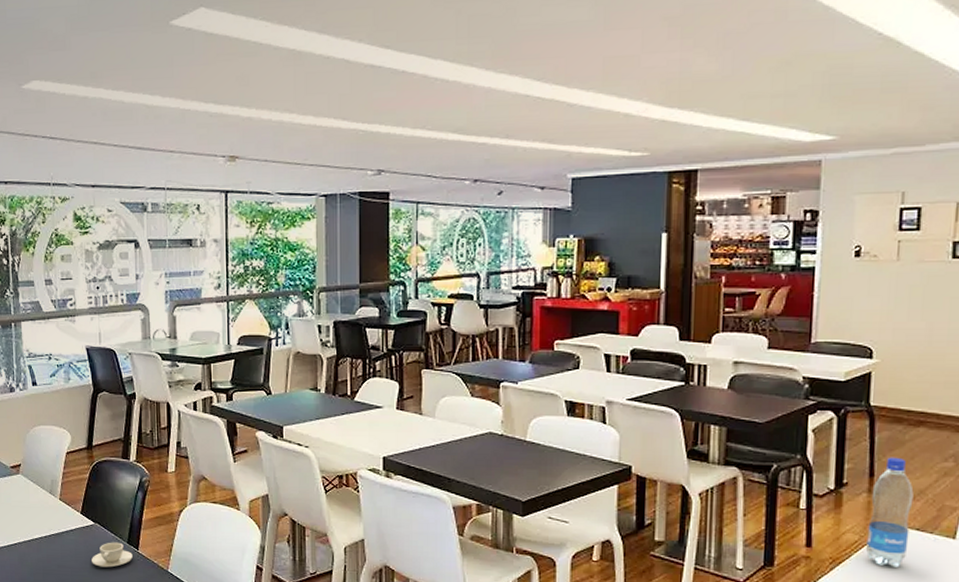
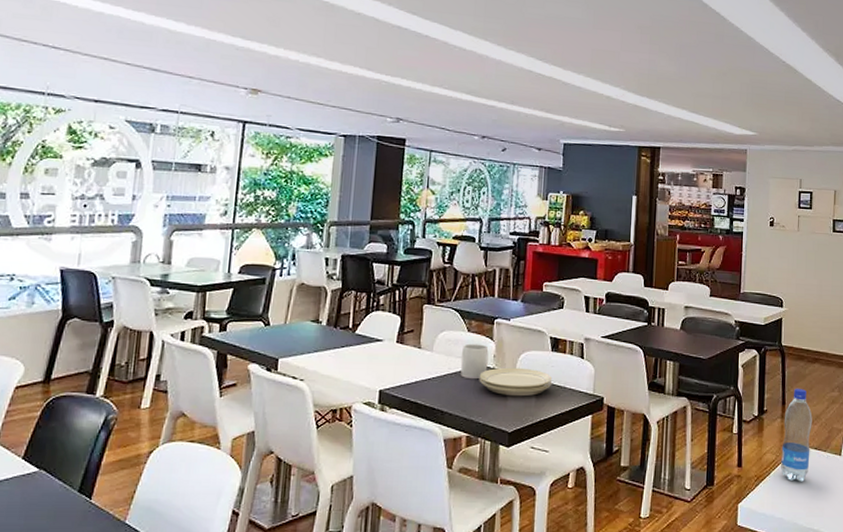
teacup: present [92,542,133,568] -> none [27,491,83,523]
mug: none [465,409,495,447] -> present [460,343,489,380]
plate: none [486,433,570,465] -> present [479,367,553,397]

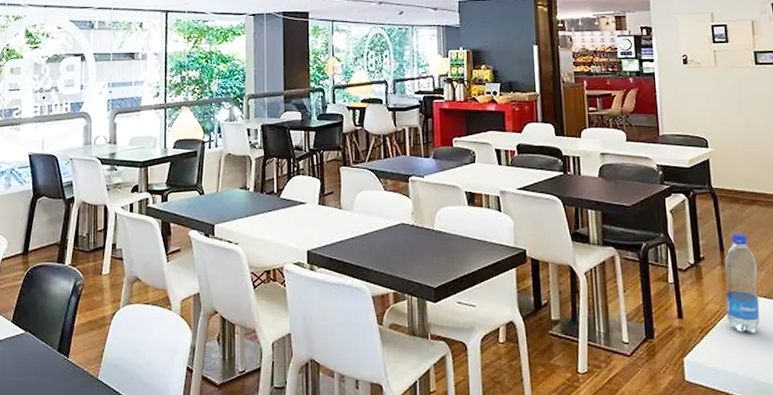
mug: present [460,343,489,380] -> none [380,202,407,237]
plate: present [479,367,553,397] -> none [399,223,472,252]

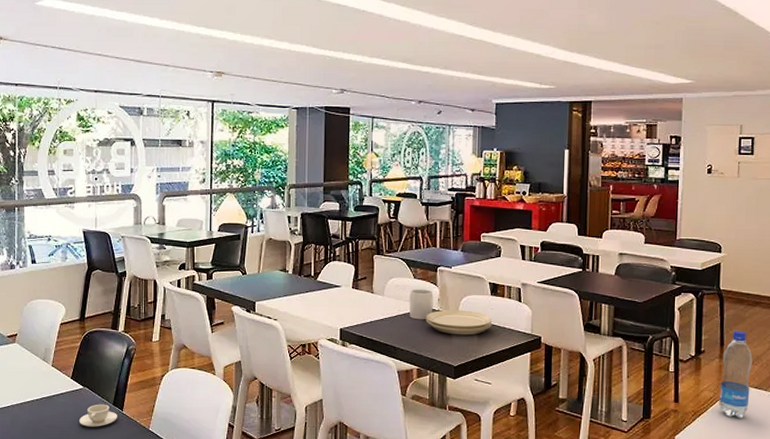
teacup: none [19,350,62,379] -> present [79,404,117,427]
mug: none [380,202,407,237] -> present [408,289,433,320]
plate: none [399,223,472,252] -> present [426,309,493,336]

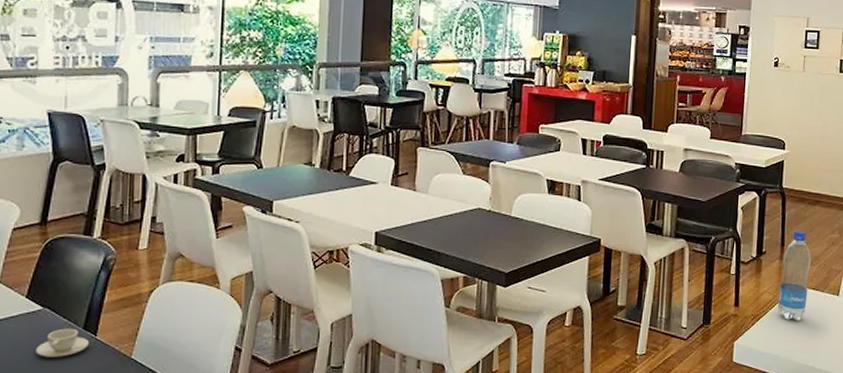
mug: present [408,289,433,320] -> none [456,186,484,222]
plate: present [426,309,493,336] -> none [475,209,549,238]

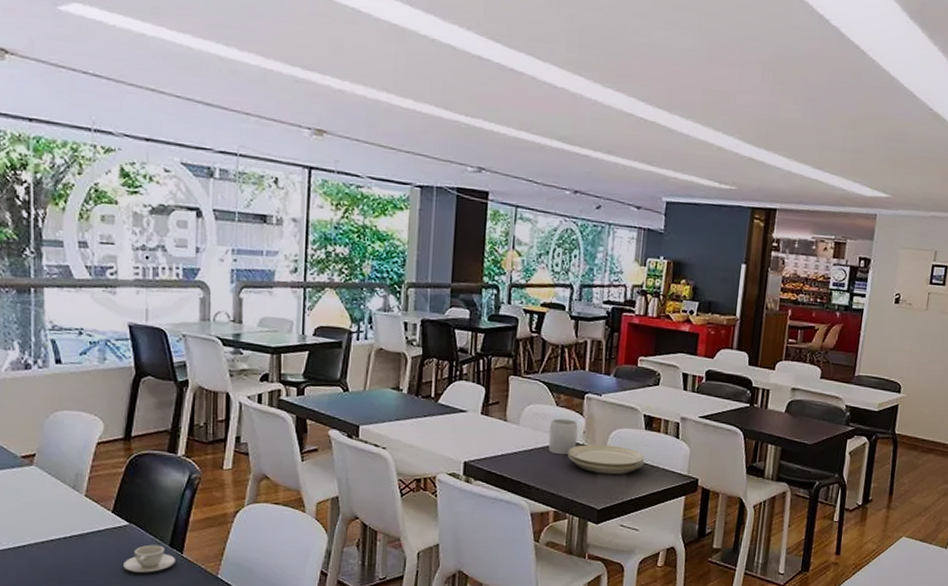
mug: none [456,186,484,222] -> present [548,418,578,456]
plate: none [475,209,549,238] -> present [567,444,645,475]
bottle: present [778,230,811,321] -> none [881,478,921,572]

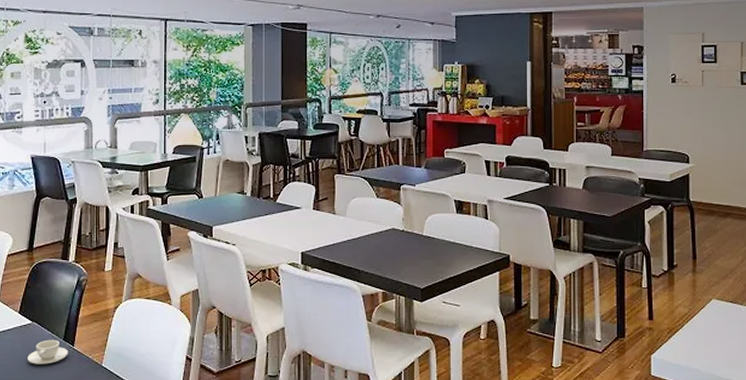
mug: present [548,418,578,456] -> none [372,208,397,241]
plate: present [567,444,645,475] -> none [390,229,459,256]

